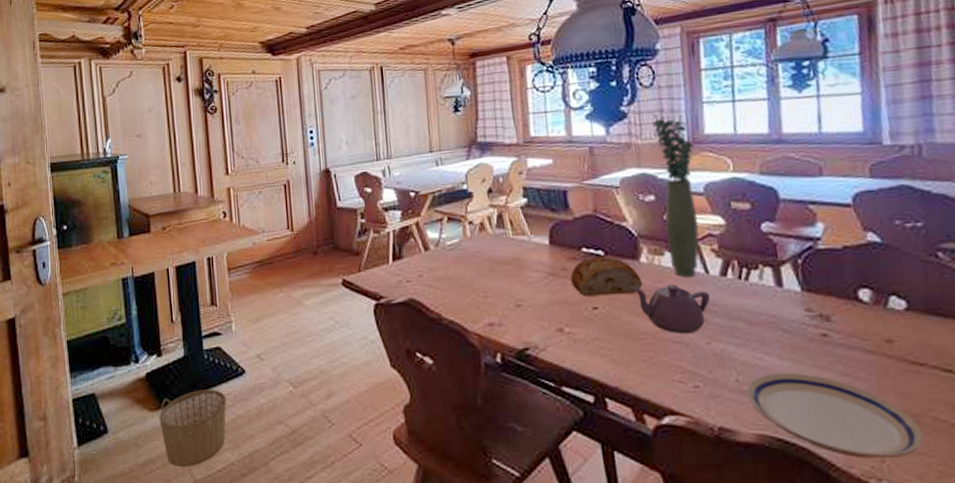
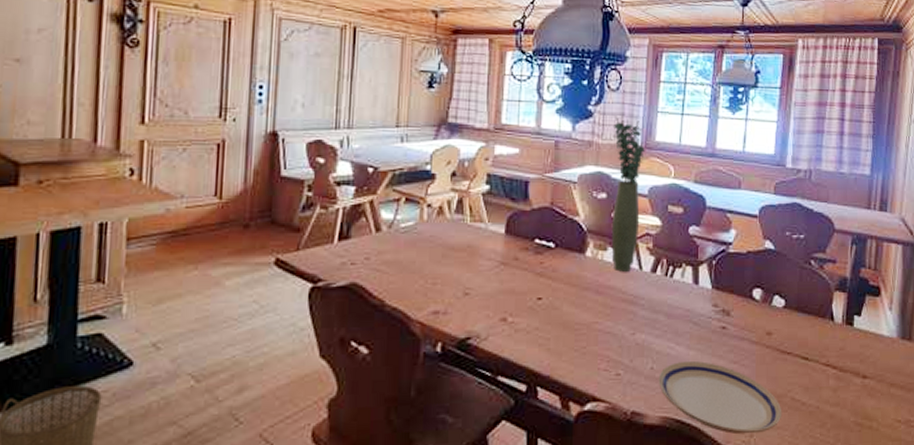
bread: present [570,257,642,297] -> none [520,249,584,287]
teapot: present [632,284,711,335] -> none [575,278,641,326]

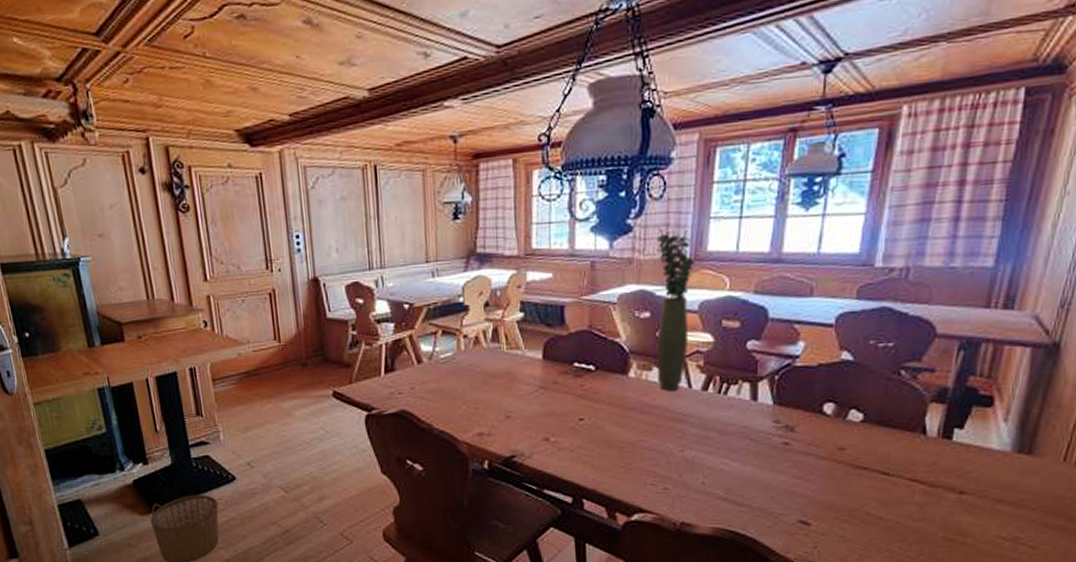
plate: present [658,361,782,435] -> none [710,477,854,546]

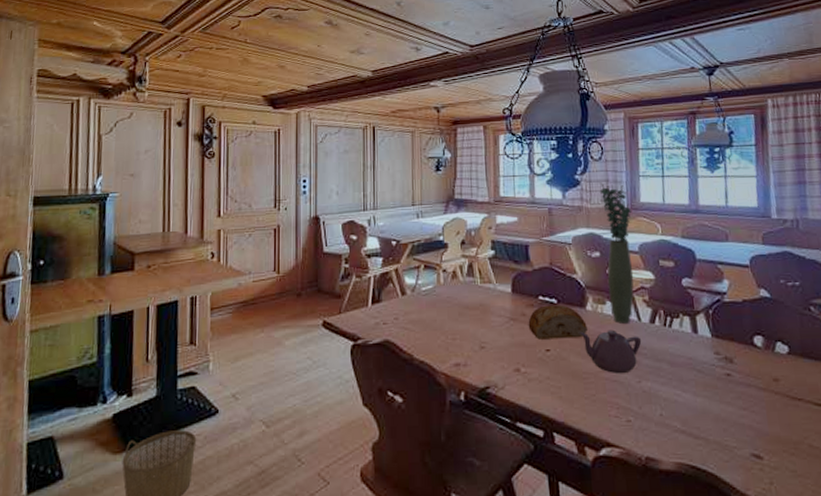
bread: none [560,371,628,409] -> present [528,305,587,340]
teapot: none [618,397,690,443] -> present [579,329,642,374]

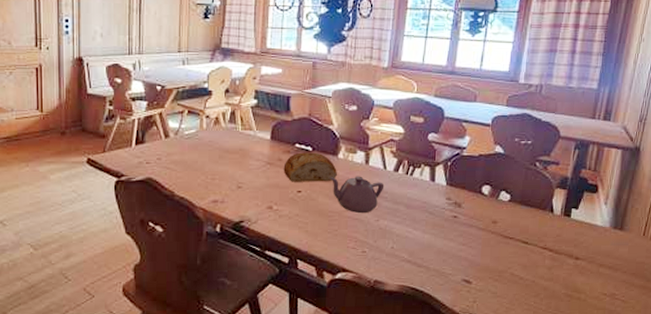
vase: present [599,182,634,324] -> none [360,39,393,171]

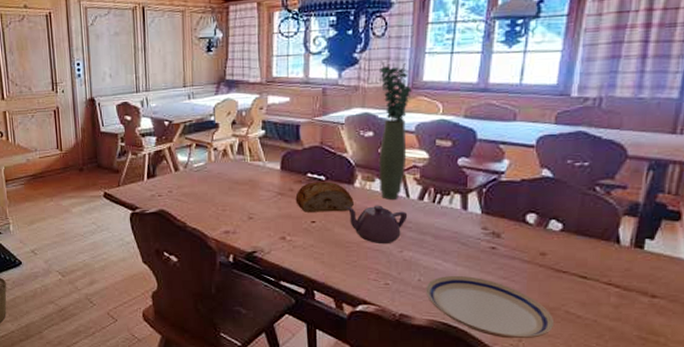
vase: none [360,39,393,171] -> present [378,60,413,200]
plate: none [397,243,502,300] -> present [426,276,555,339]

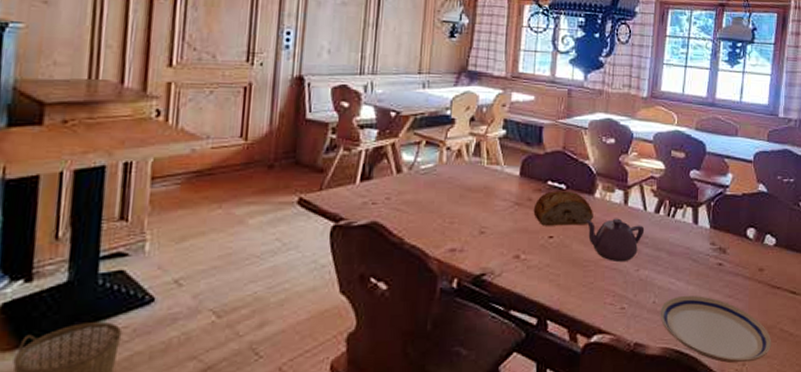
vase: present [378,60,413,200] -> none [618,67,652,212]

